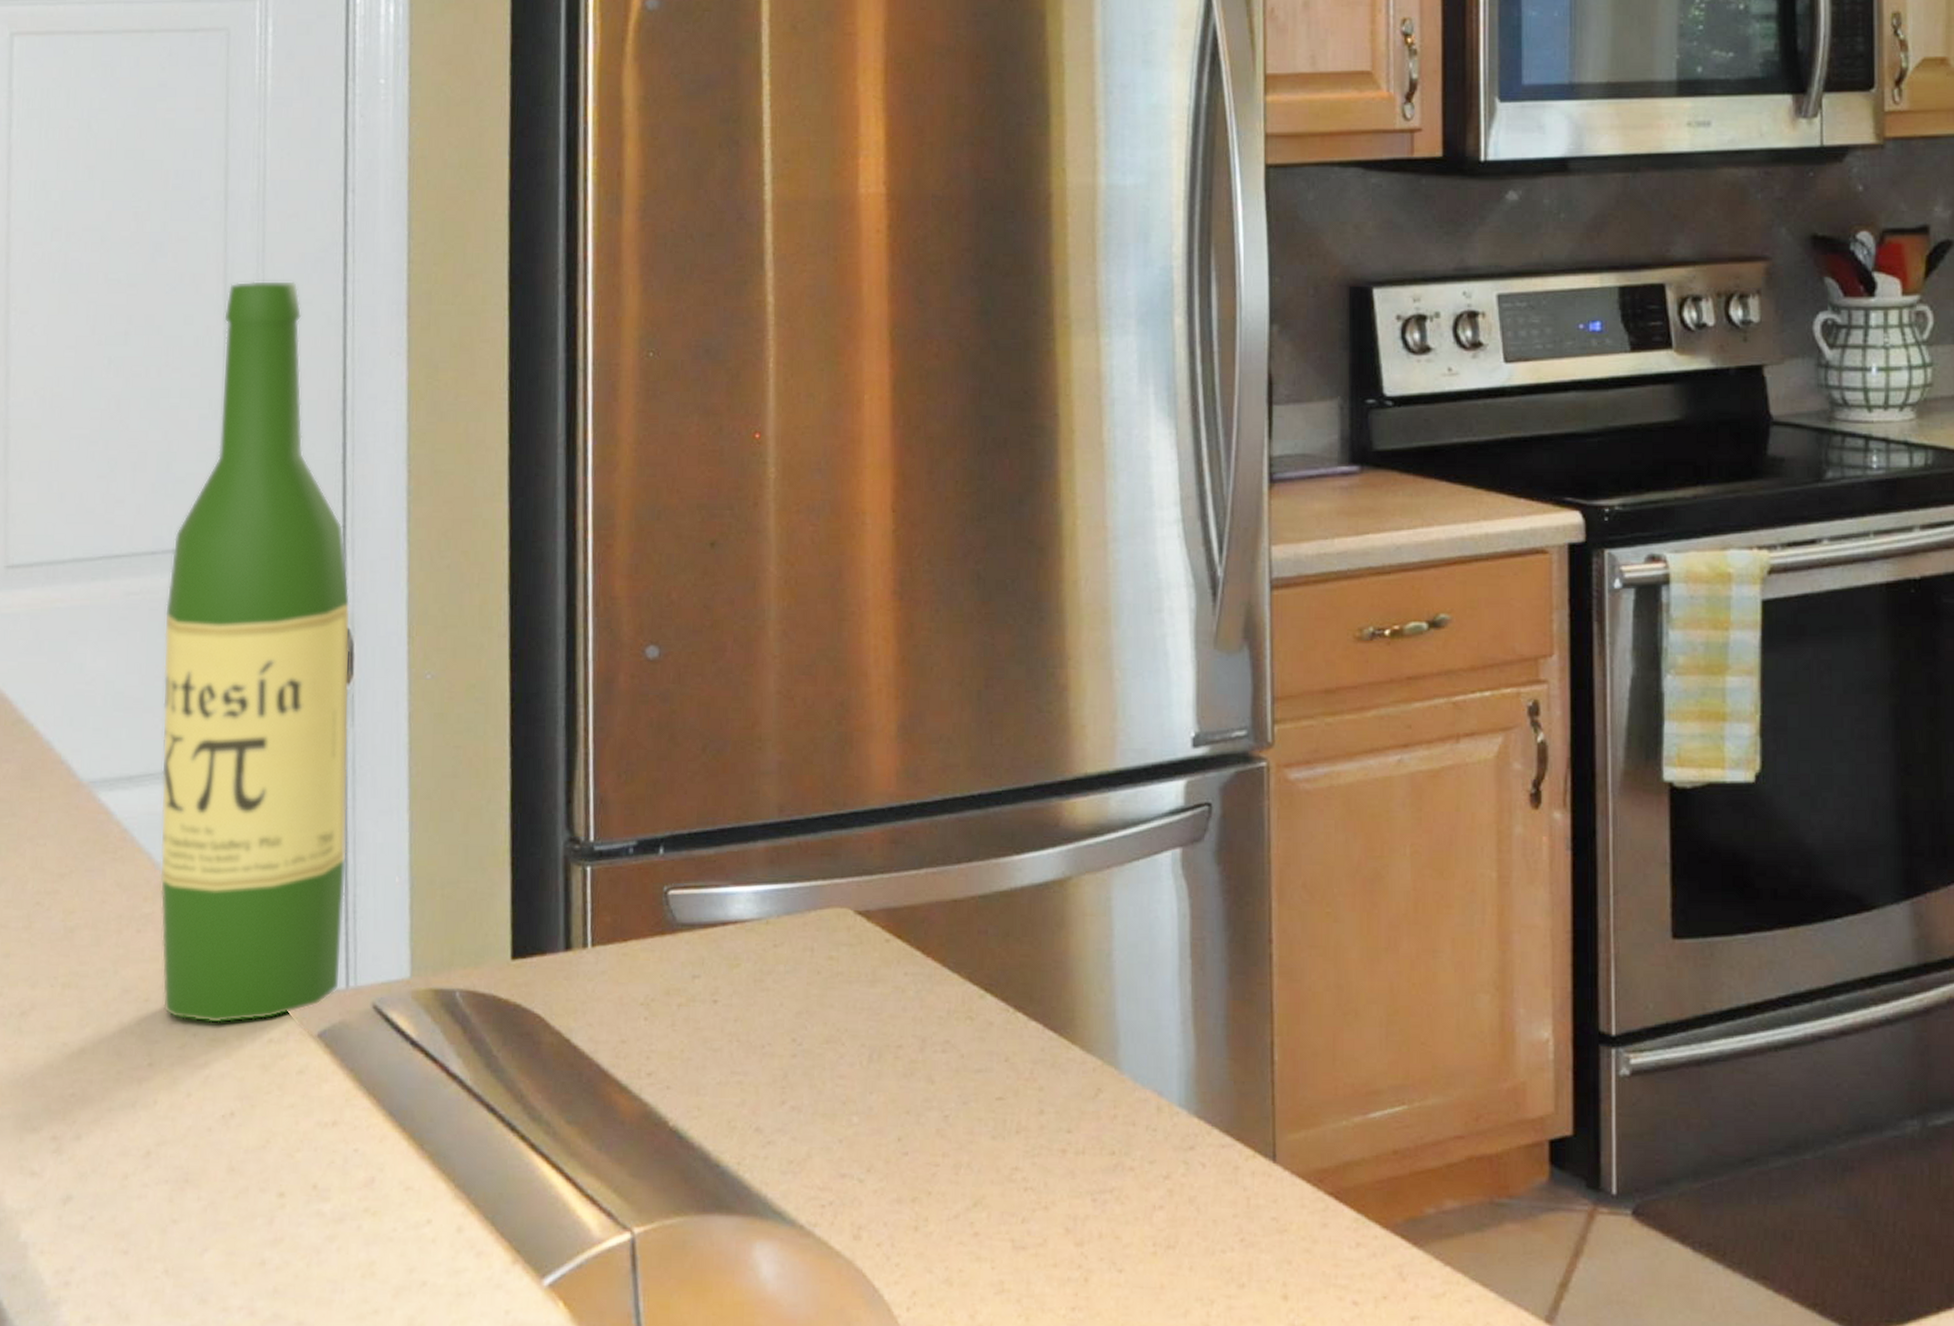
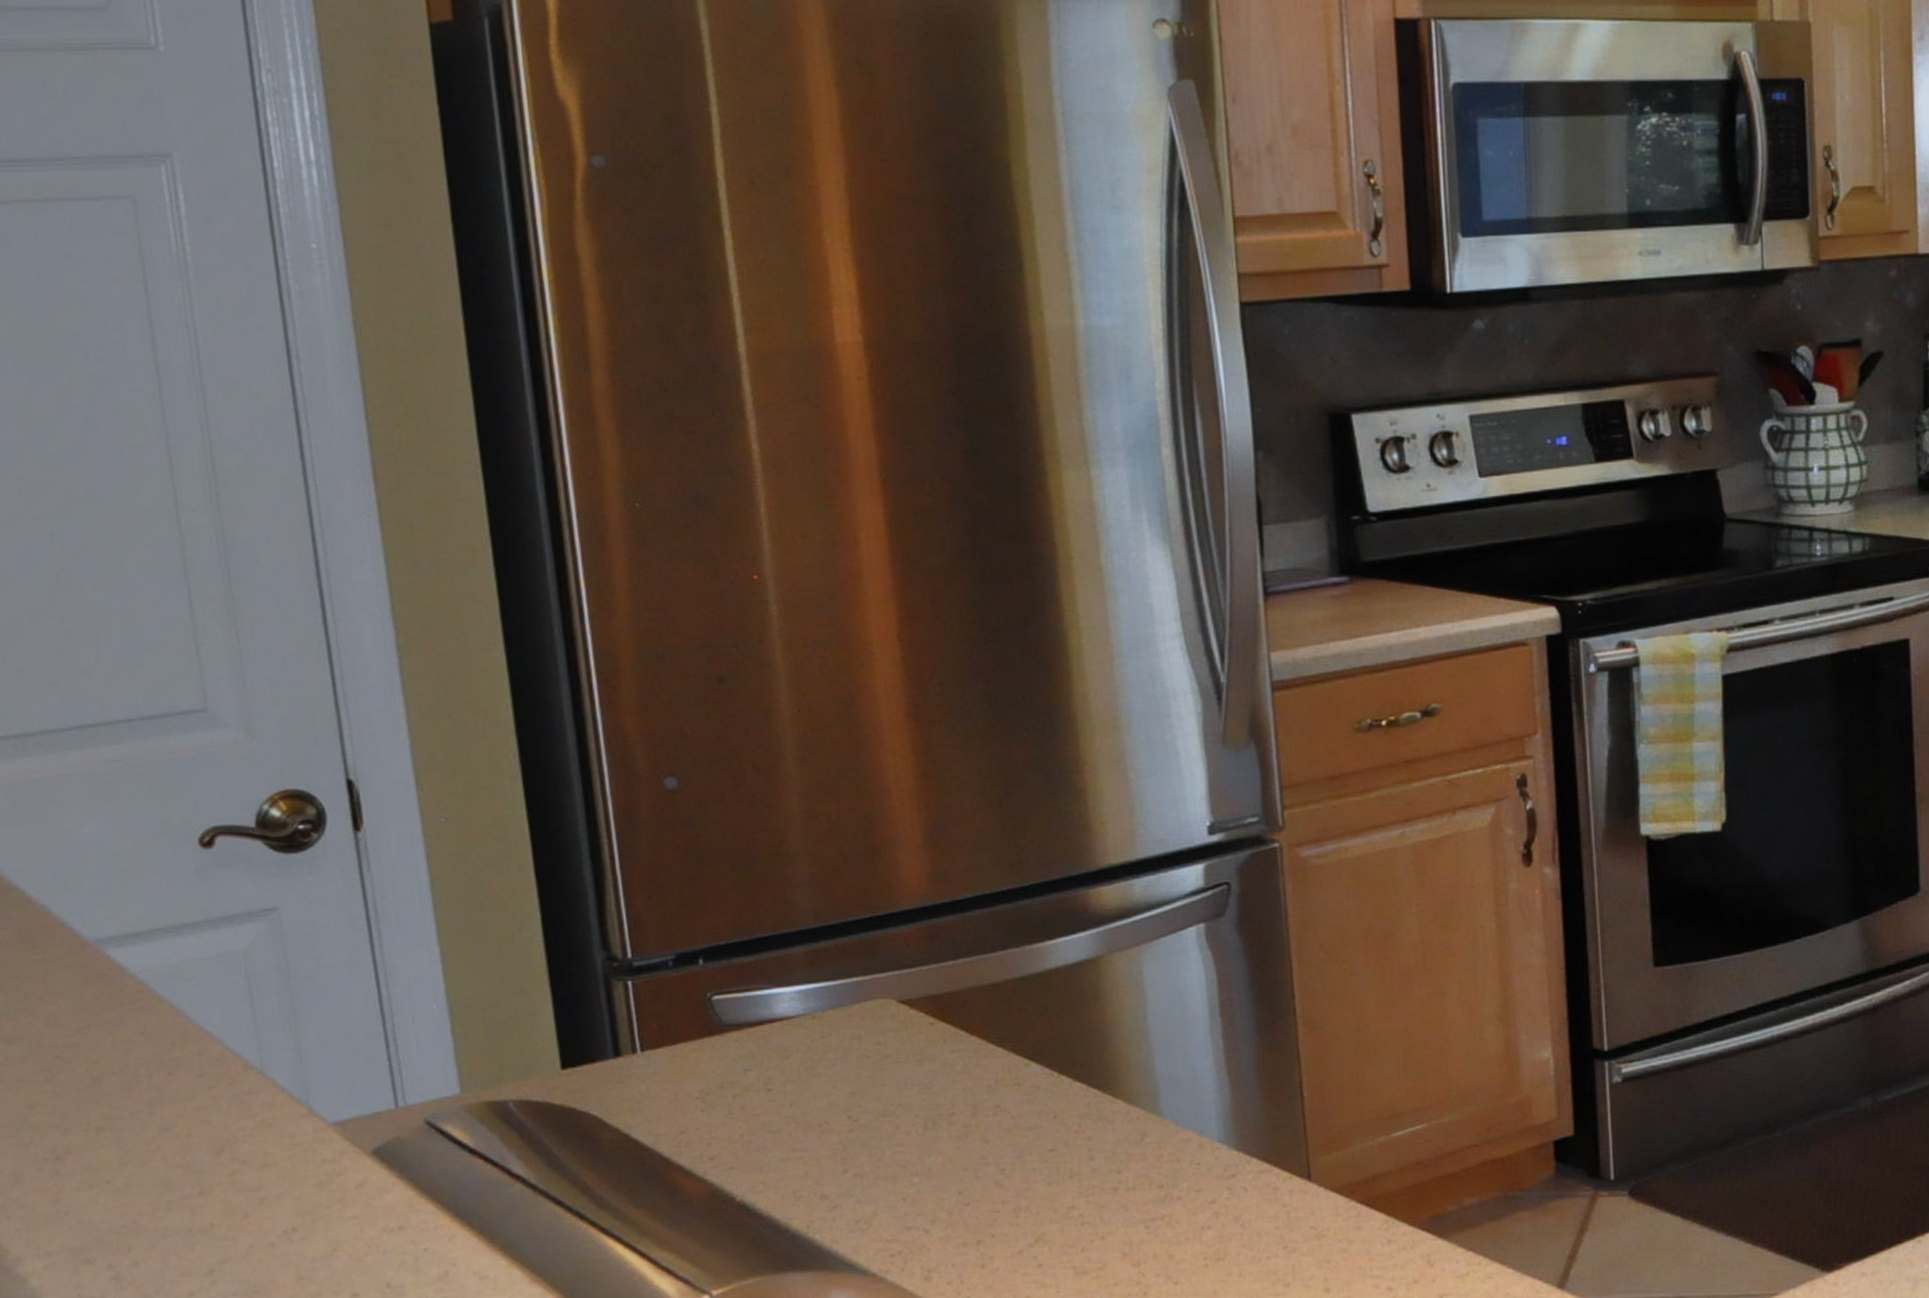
wine bottle: present [159,280,351,1023] -> none [150,448,389,1151]

